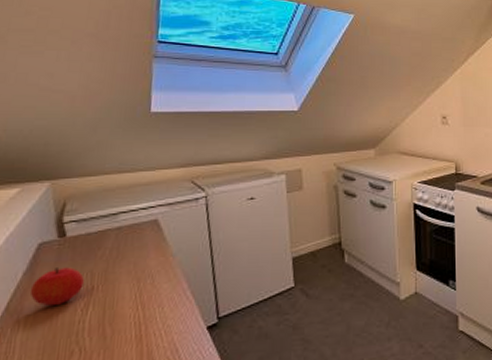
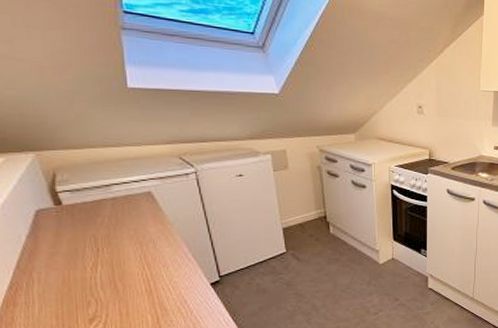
fruit: present [29,267,84,307] -> none [37,232,88,265]

